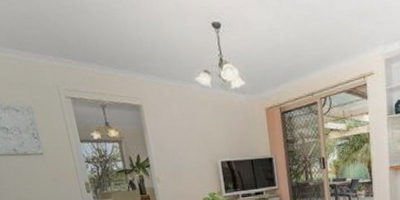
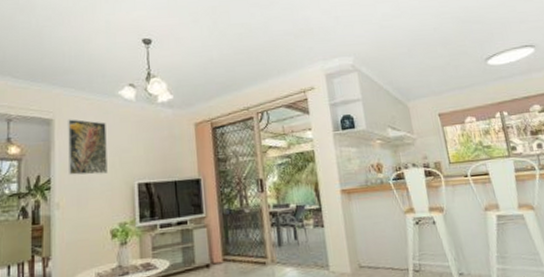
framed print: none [154,105,195,155] -> present [68,119,108,176]

